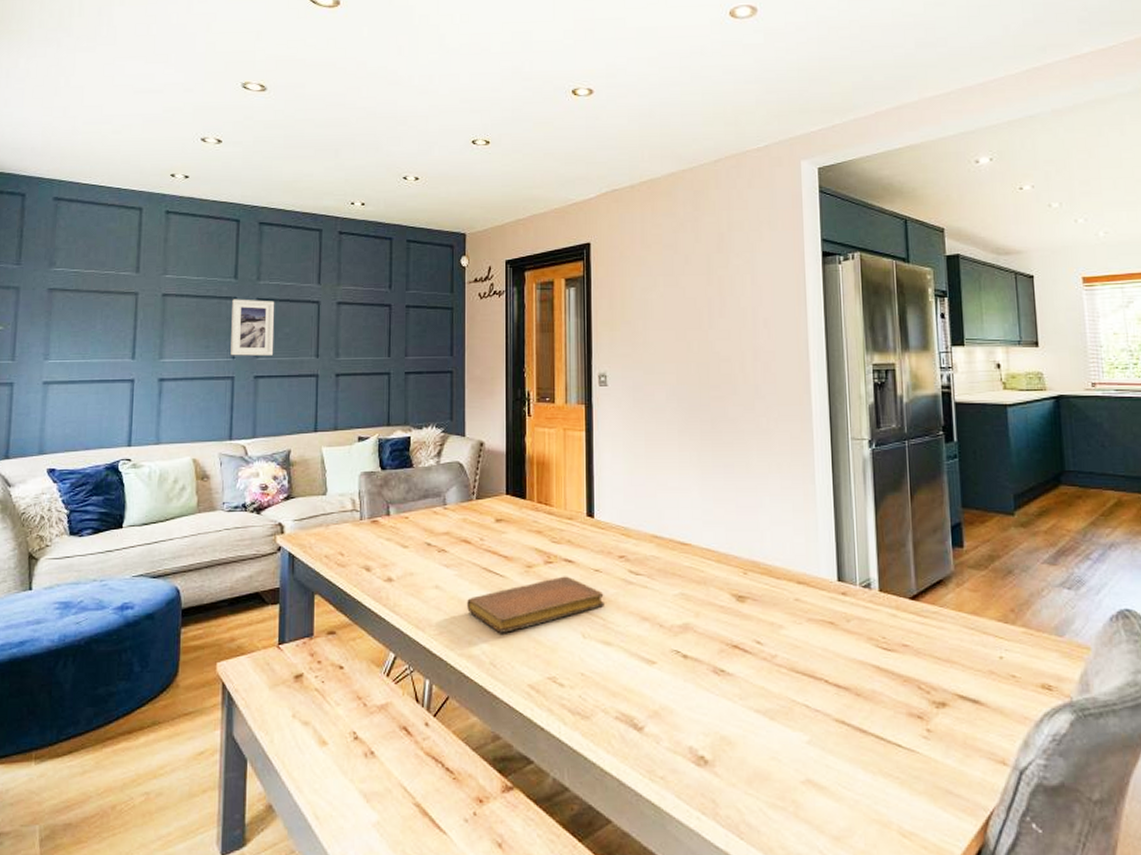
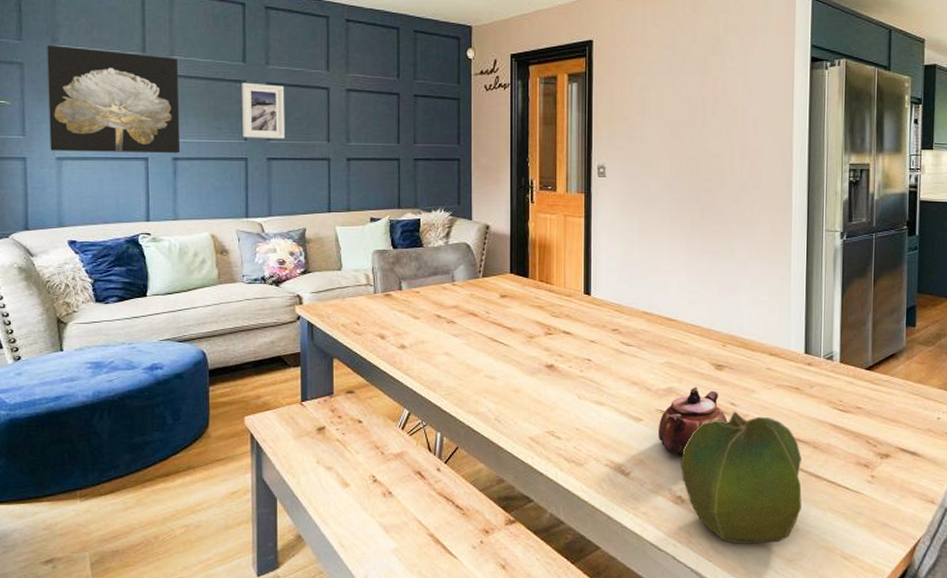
wall art: none [38,269,171,375] -> present [47,45,181,154]
notebook: present [467,576,606,633] -> none [474,346,599,394]
teapot: none [675,622,754,705] -> present [659,386,728,455]
cabbage: none [702,651,846,817] -> present [681,411,802,544]

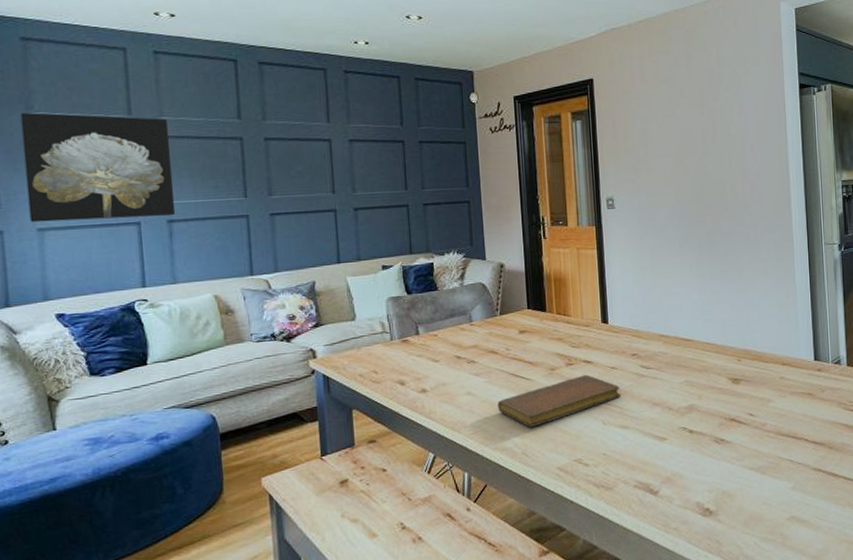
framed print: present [242,82,286,139] -> none [238,139,288,195]
notebook: none [474,346,599,394] -> present [498,374,622,427]
teapot: present [659,386,728,455] -> none [683,401,748,469]
cabbage: present [681,411,802,544] -> none [706,421,822,548]

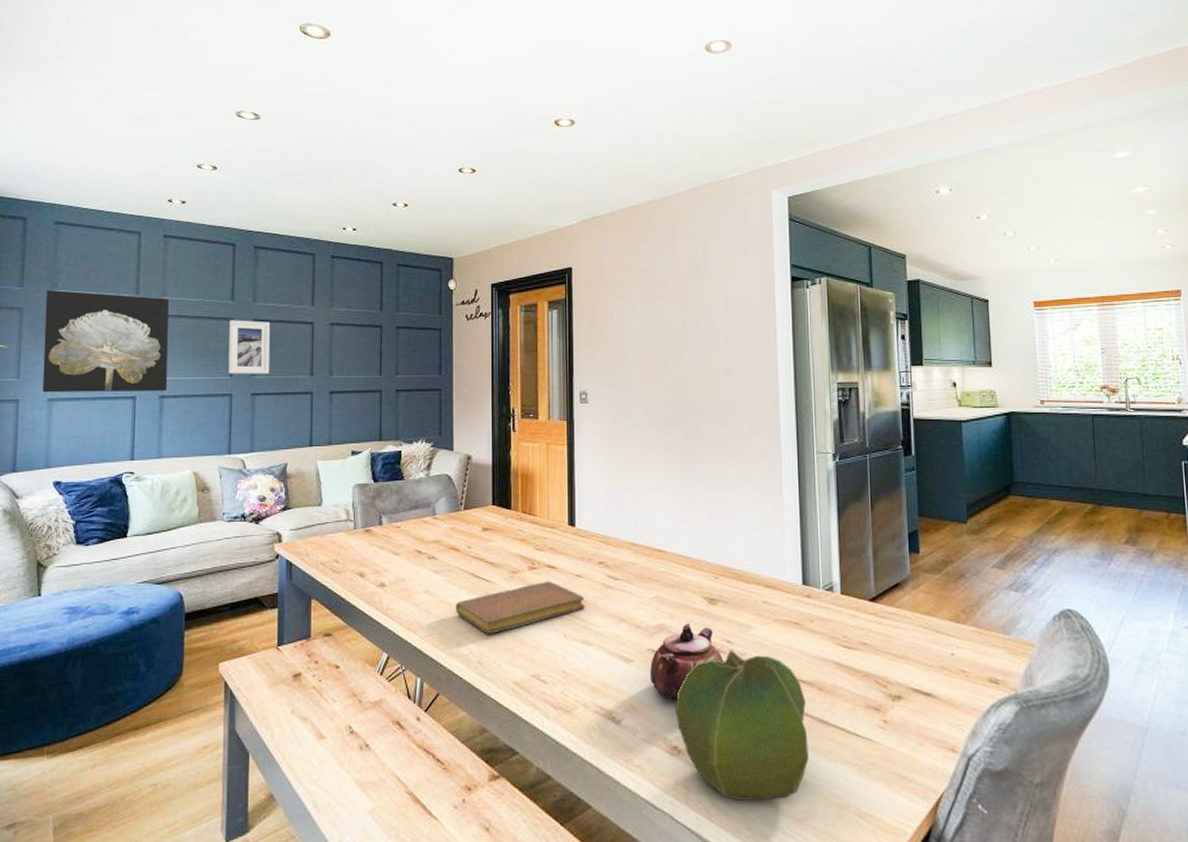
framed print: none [238,139,288,195] -> present [228,320,271,374]
teapot: none [683,401,748,469] -> present [650,623,724,699]
cabbage: none [706,421,822,548] -> present [675,650,809,801]

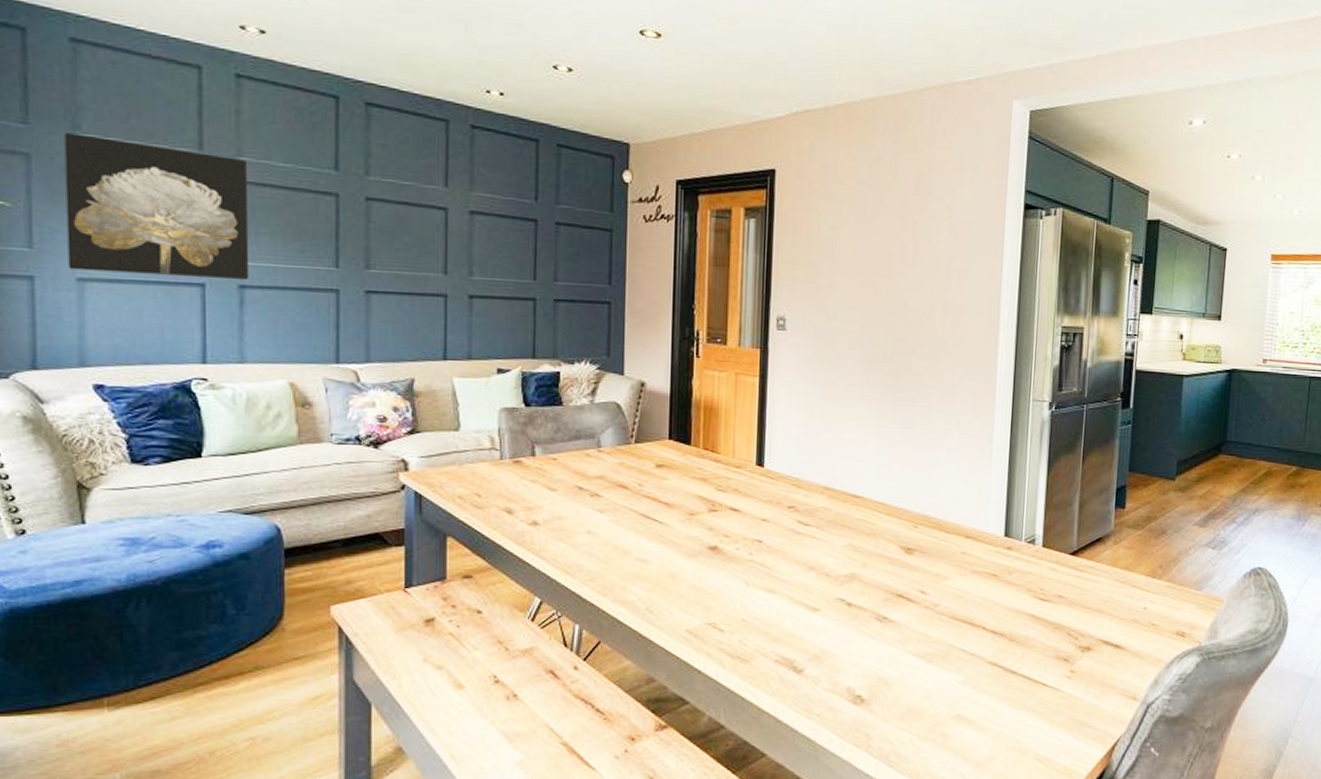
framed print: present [228,320,271,374] -> none [333,195,390,268]
notebook: present [456,581,586,634] -> none [622,524,771,579]
teapot: present [650,623,724,699] -> none [837,572,916,649]
cabbage: present [675,650,809,801] -> none [861,600,996,747]

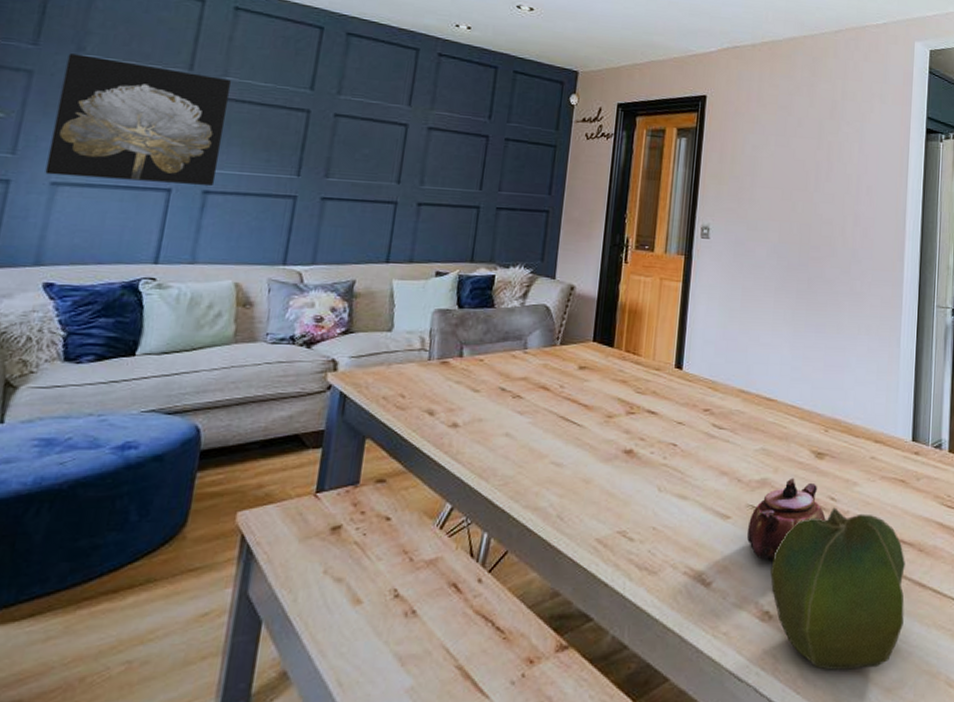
teapot: none [837,572,916,649] -> present [747,478,826,560]
cabbage: none [861,600,996,747] -> present [770,507,905,670]

